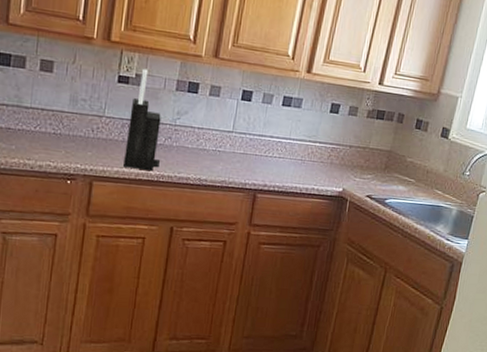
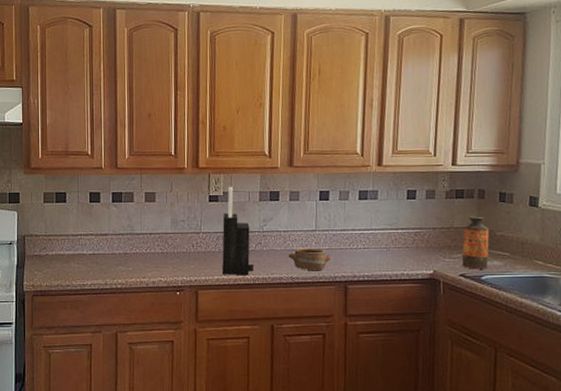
pottery: none [199,148,245,175] -> present [288,247,332,271]
bottle: none [370,139,401,193] -> present [461,216,489,269]

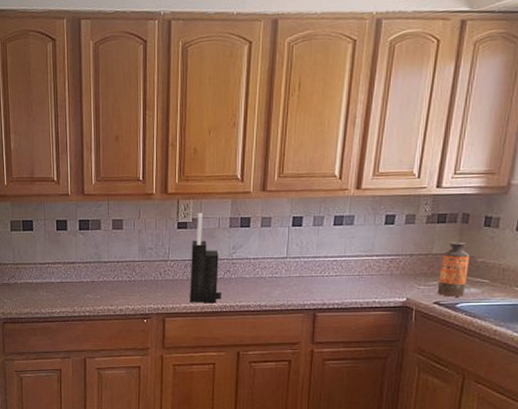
pottery: present [288,247,332,271] -> none [257,275,302,299]

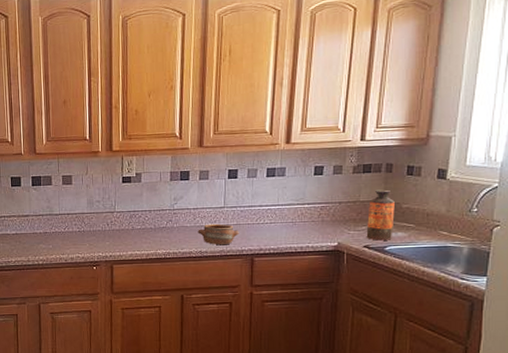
knife block: present [190,212,221,304] -> none [135,167,165,251]
pottery: none [257,275,302,299] -> present [198,223,239,246]

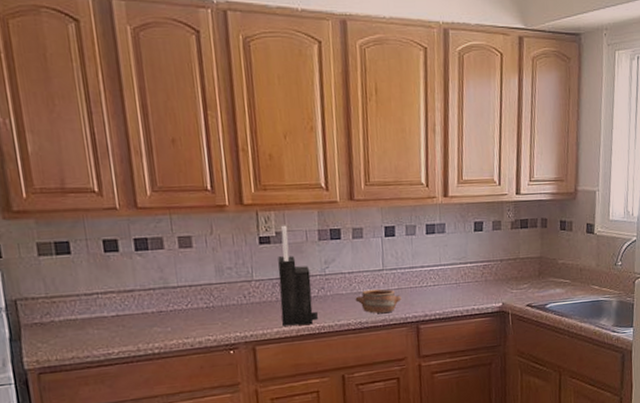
knife block: none [135,167,165,251] -> present [278,225,318,326]
bottle: present [366,189,395,241] -> none [528,245,552,299]

